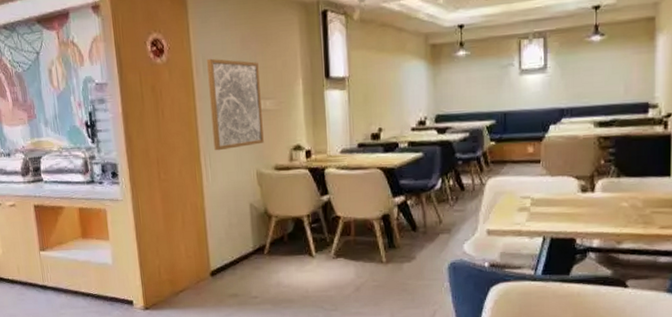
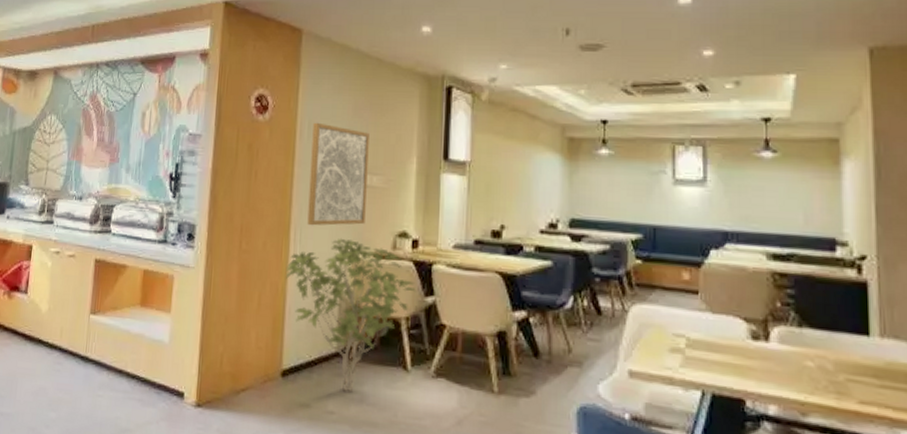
shrub: none [202,157,313,280] -> present [286,238,416,393]

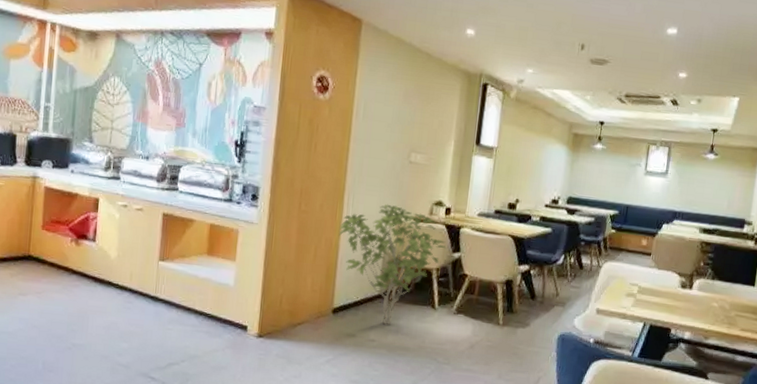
wall art: present [307,122,370,226] -> none [359,104,417,194]

